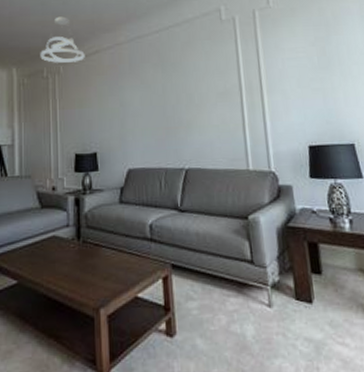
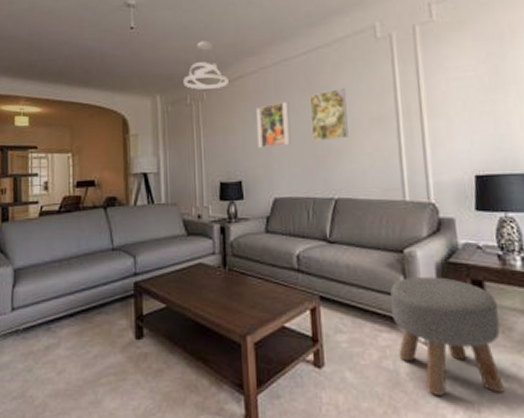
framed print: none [110,75,145,121] -> present [255,101,292,149]
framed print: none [161,64,198,115] -> present [309,87,349,142]
ottoman: none [236,241,339,356] -> present [390,277,505,395]

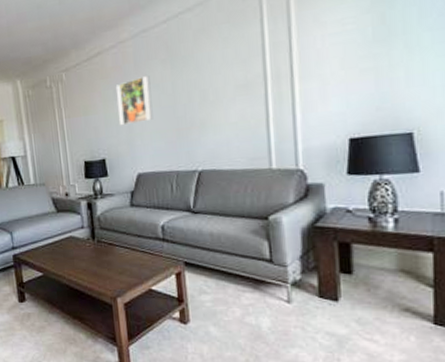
pendant light: present [183,40,229,90] -> none [41,18,87,71]
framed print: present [309,87,349,142] -> none [170,55,213,115]
ottoman: present [390,277,505,395] -> none [254,241,366,346]

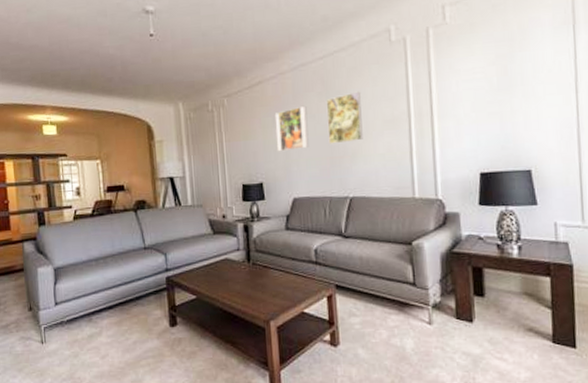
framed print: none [170,55,213,115] -> present [326,91,363,144]

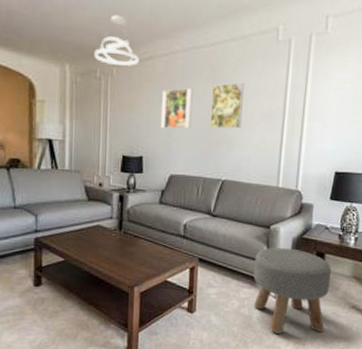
pendant light: none [204,47,248,96] -> present [94,14,139,66]
ottoman: none [399,265,497,366] -> present [253,248,331,334]

